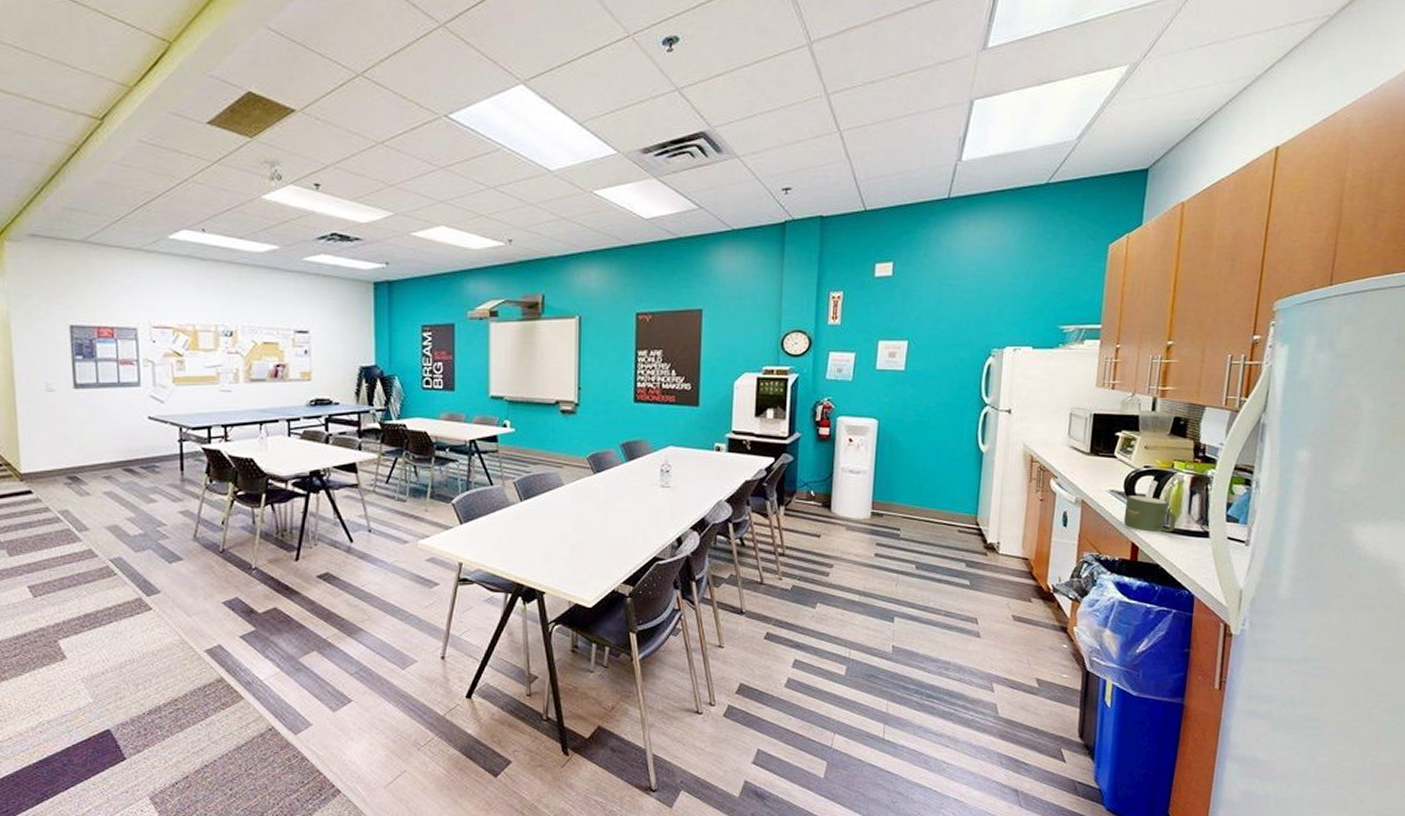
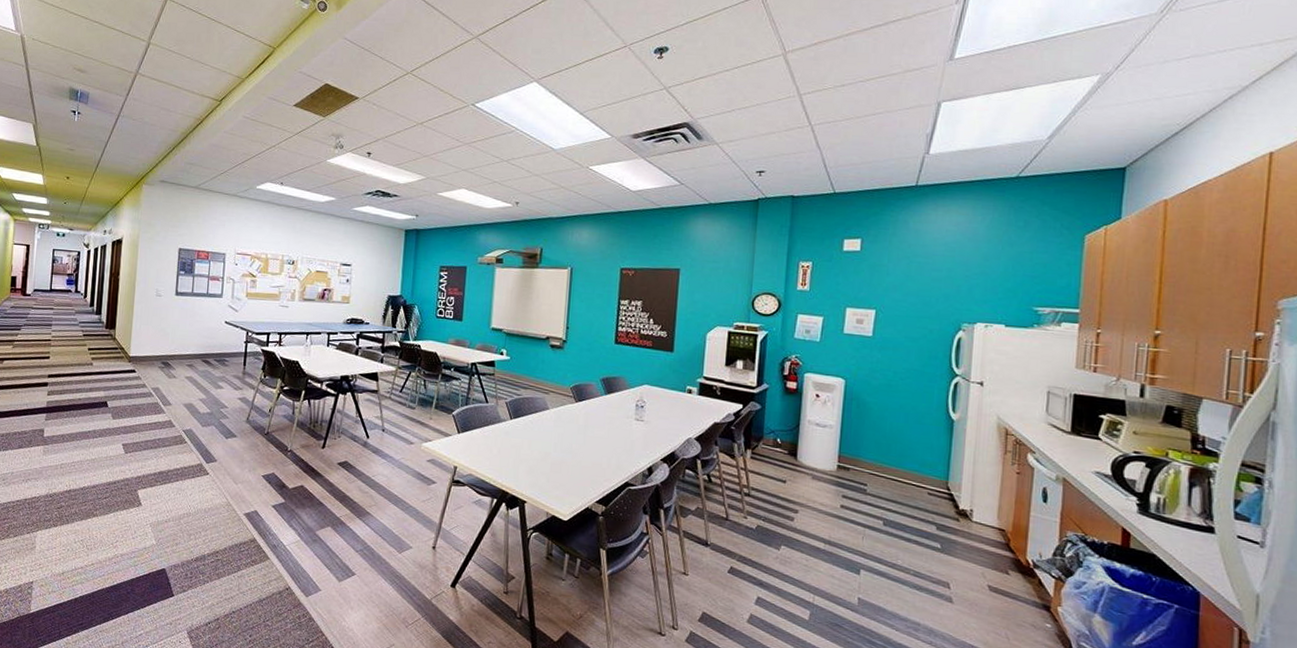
mug: present [1123,495,1177,533] -> none [1112,479,1175,522]

